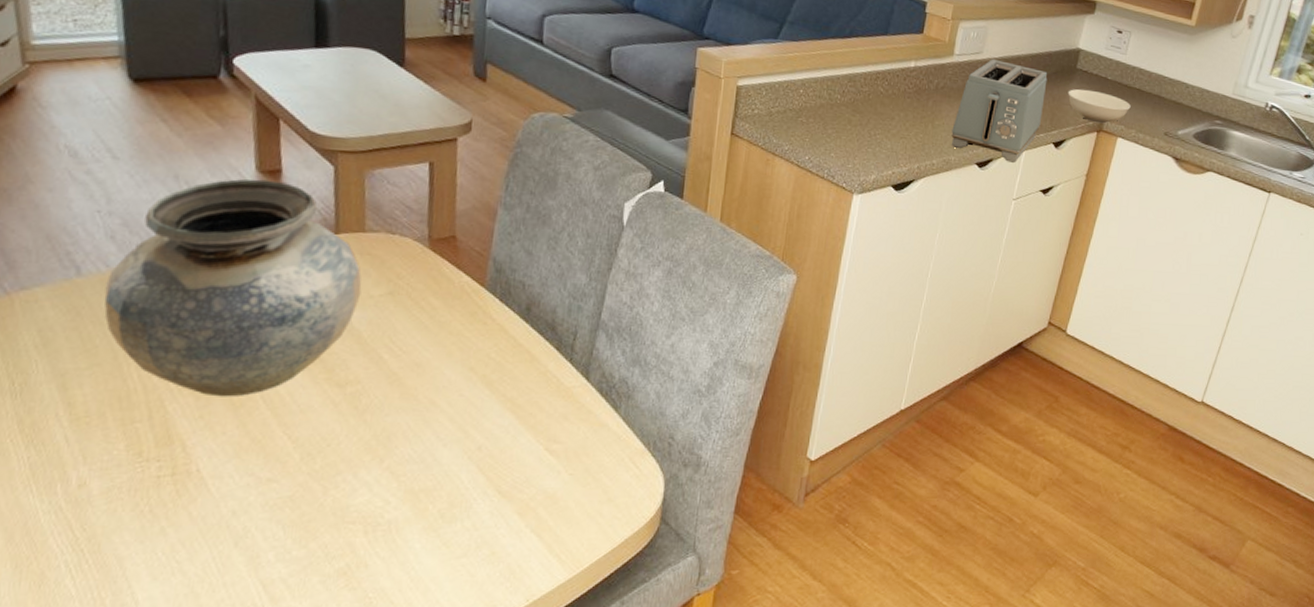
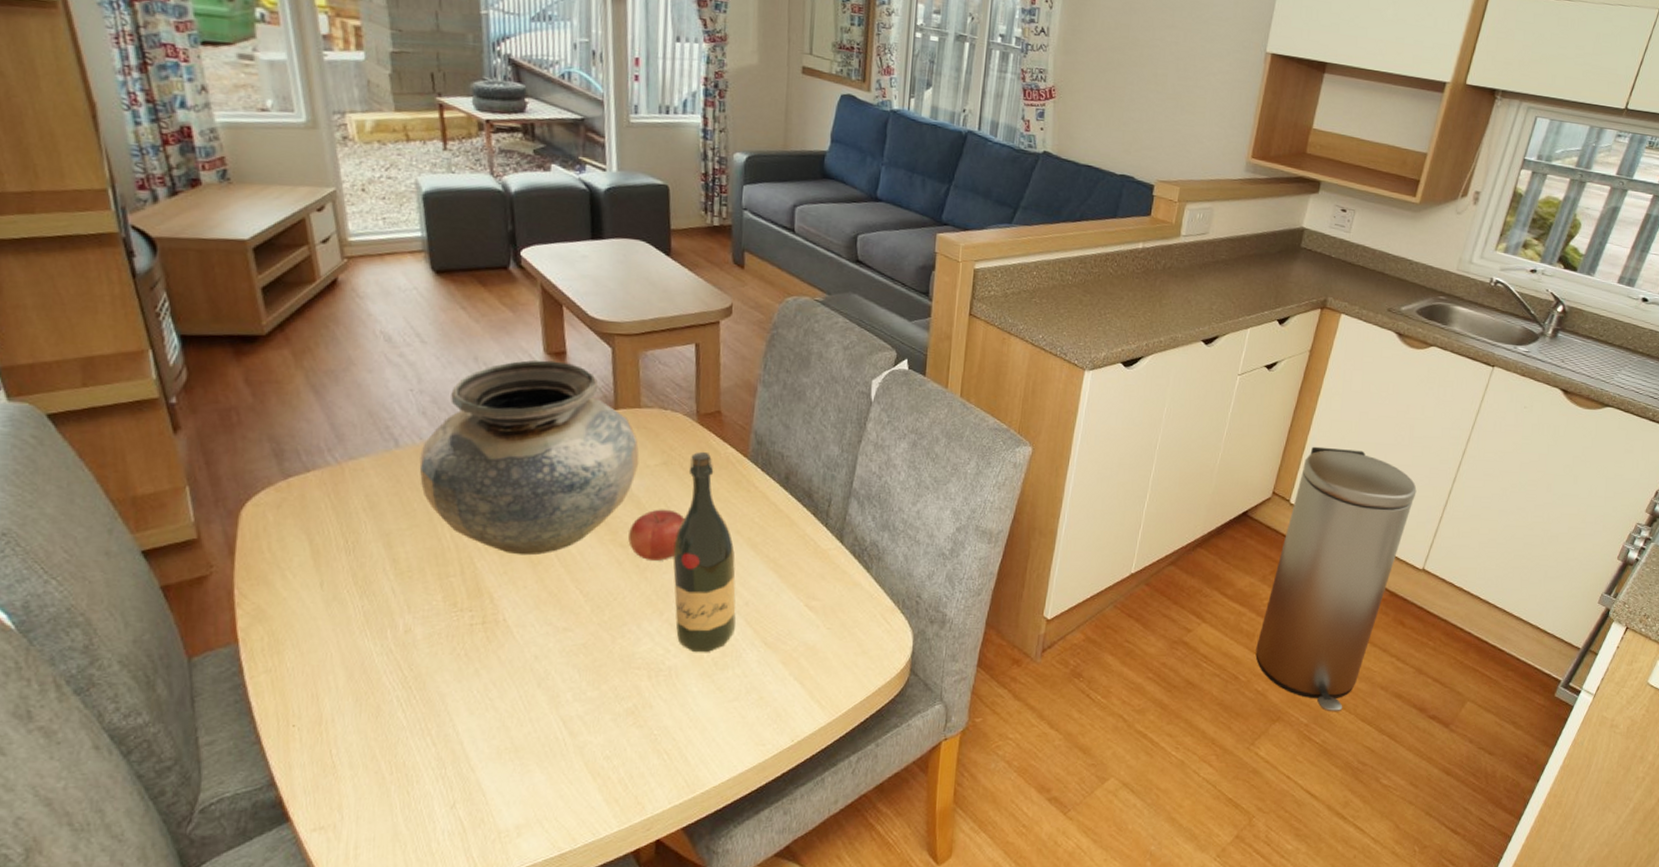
fruit: none [346,344,412,401] -> present [628,509,685,561]
wine bottle: none [396,280,468,503] -> present [672,451,736,652]
toaster: present [951,59,1048,164] -> none [1178,240,1272,340]
pedal bin: none [1031,274,1195,555] -> present [1255,446,1417,712]
bowl: present [1067,89,1131,124] -> none [1292,267,1355,301]

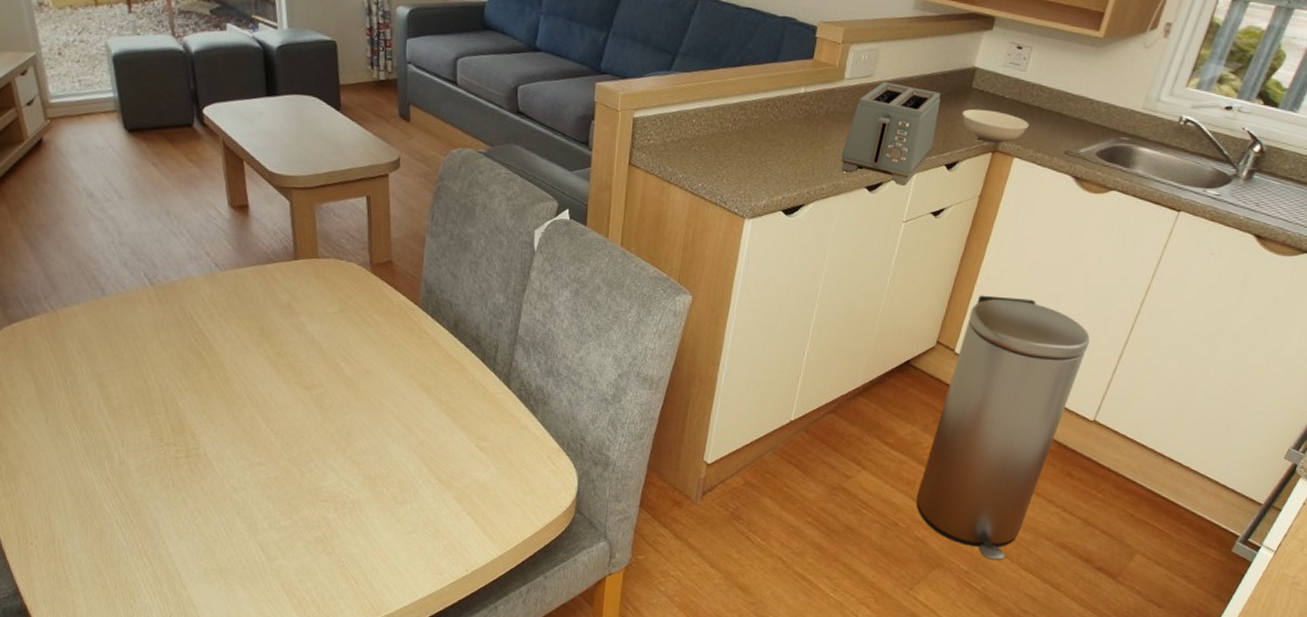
vase: present [419,360,640,556] -> none [124,213,319,396]
fruit: present [628,509,685,561] -> none [312,354,363,402]
wine bottle: present [672,451,736,652] -> none [353,299,412,487]
toaster: none [1178,240,1272,340] -> present [841,82,941,187]
bowl: none [1292,267,1355,301] -> present [961,109,1029,144]

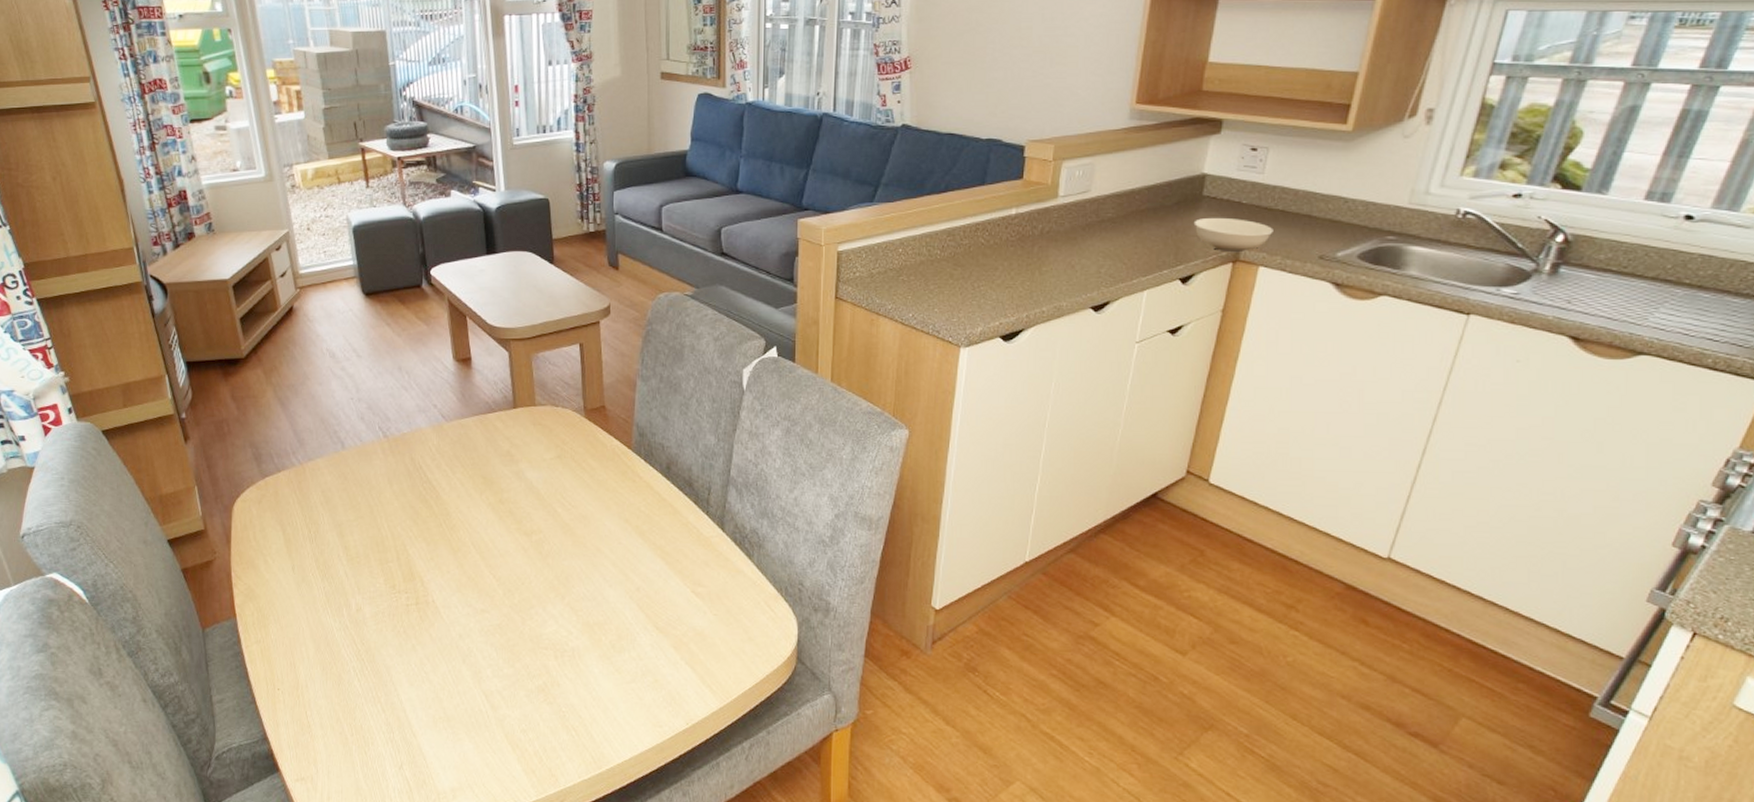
toaster: present [841,82,941,187] -> none [1061,197,1168,305]
pedal bin: present [916,295,1090,561] -> none [1178,418,1373,723]

